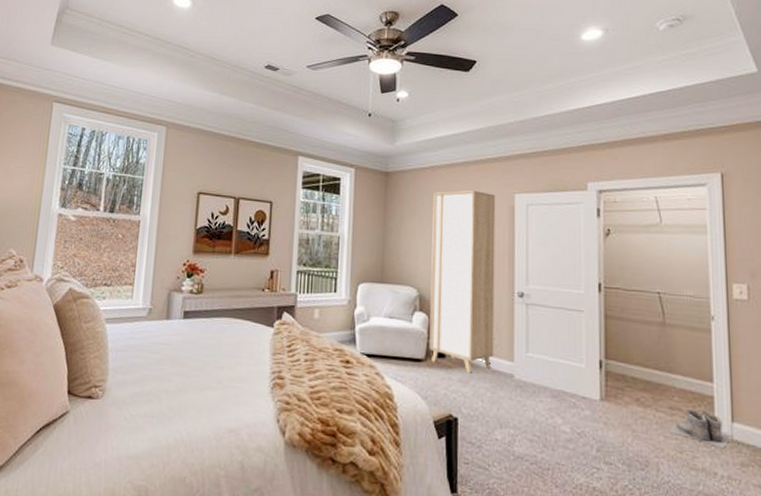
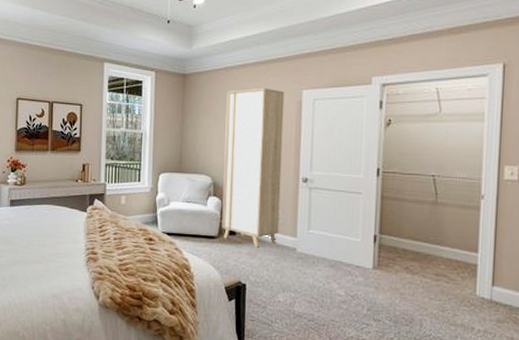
boots: present [668,409,731,449] -> none [433,275,490,308]

